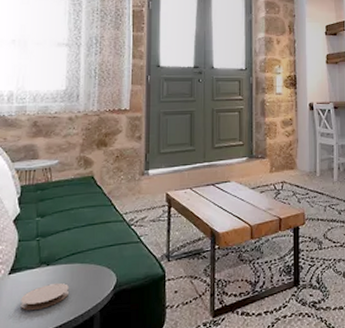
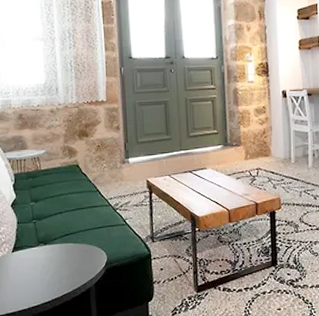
coaster: present [20,283,69,310] -> none [25,260,66,283]

